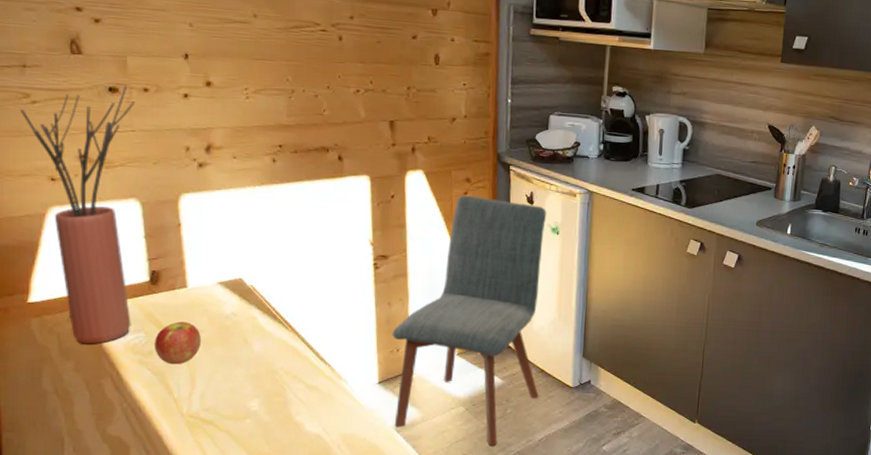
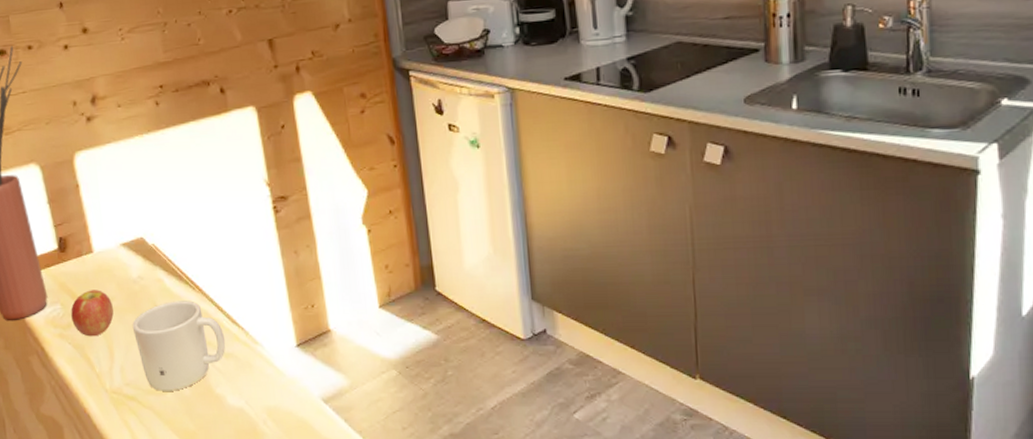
mug: none [219,337,312,417] -> present [132,300,226,391]
chair: present [392,195,546,446] -> none [303,113,484,417]

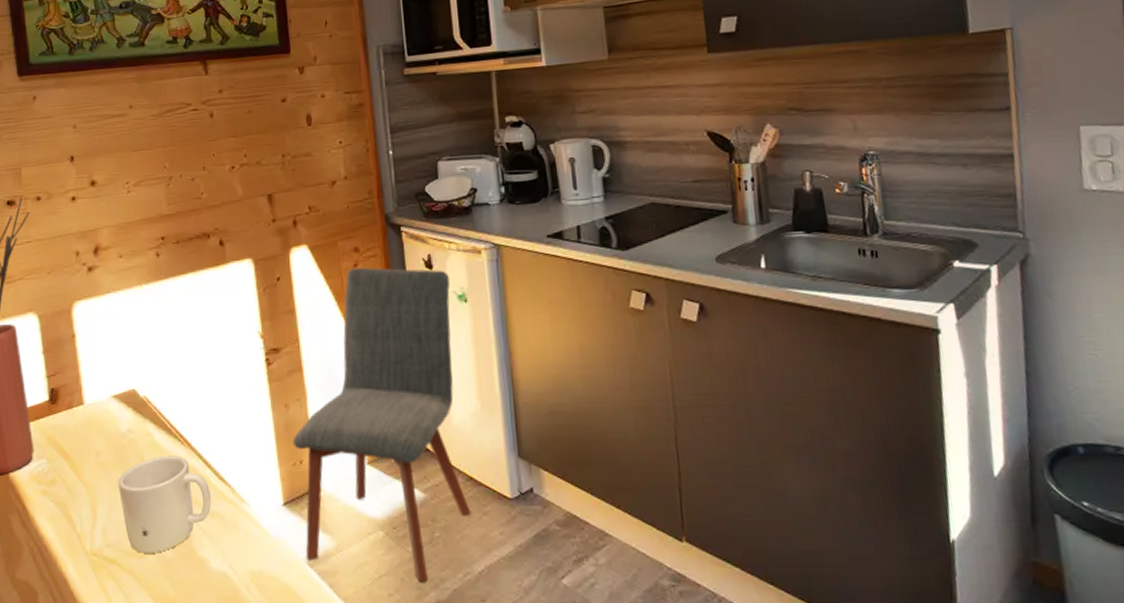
fruit: present [71,290,114,337] -> none [56,443,100,494]
chair: none [303,113,484,417] -> present [292,267,471,583]

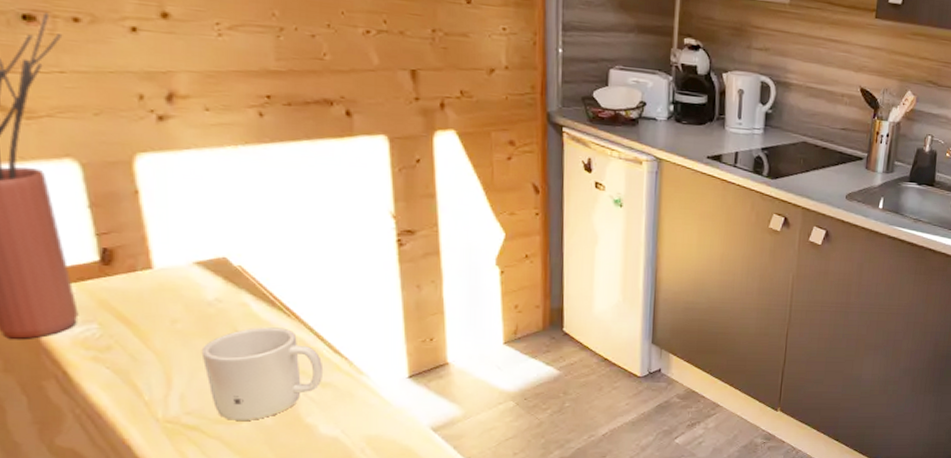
chair: present [292,267,471,583] -> none [423,160,607,444]

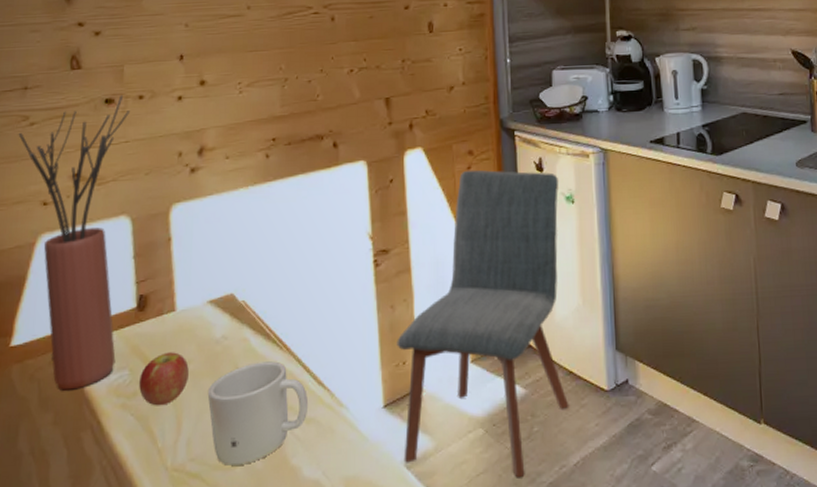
fruit: none [113,310,176,361] -> present [139,352,189,406]
chair: none [423,160,607,444] -> present [397,169,569,478]

